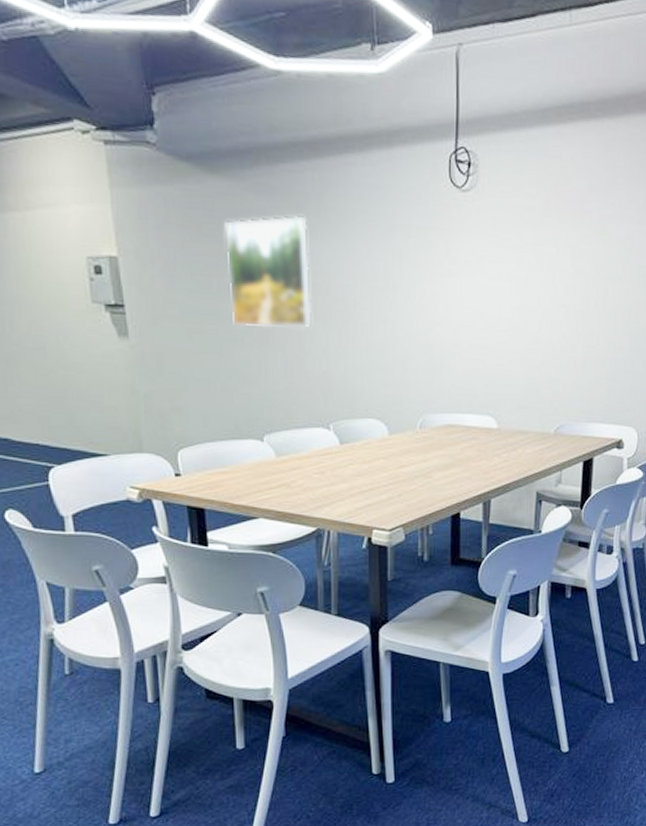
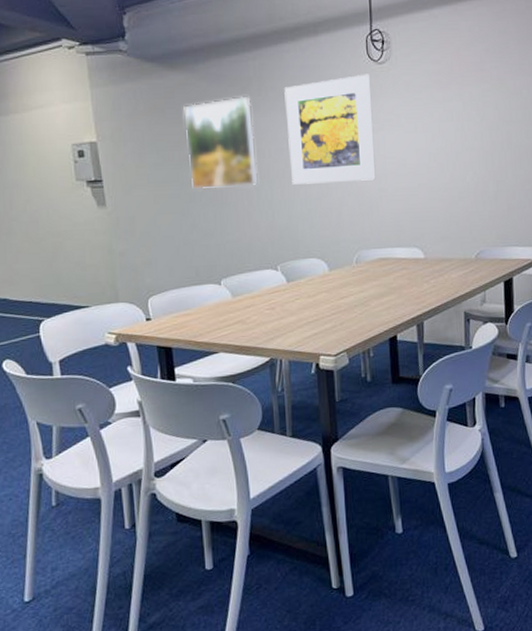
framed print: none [348,202,452,333] -> present [284,74,376,185]

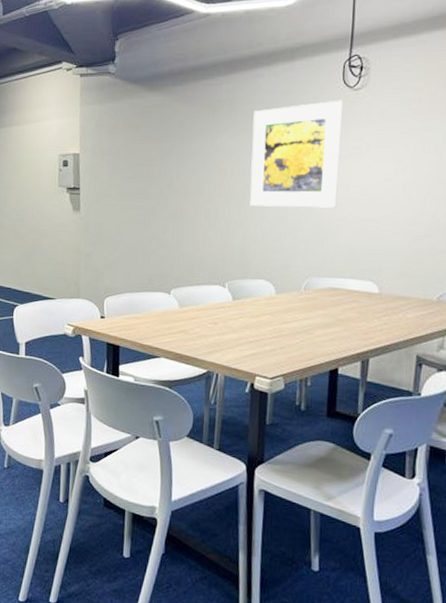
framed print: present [182,96,258,190] -> none [155,117,220,204]

